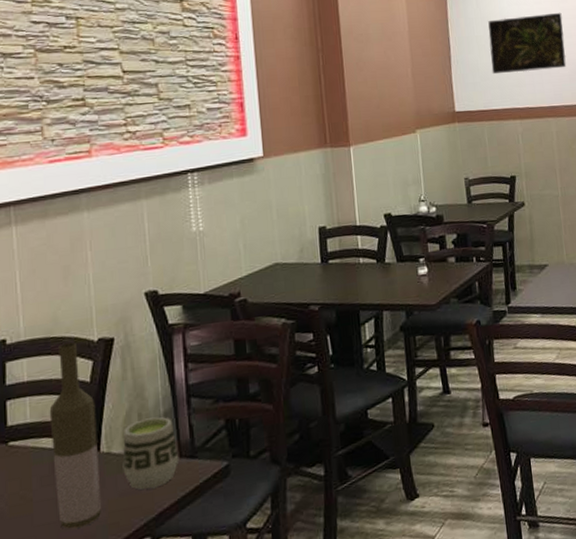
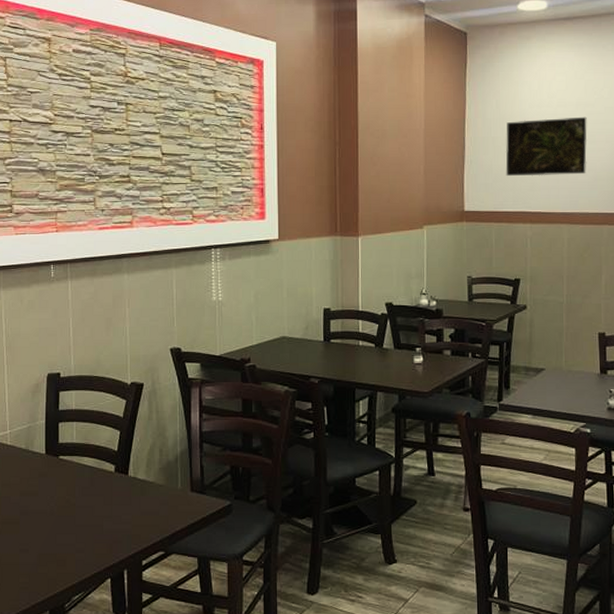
bottle: present [49,342,101,529] -> none [90,383,127,533]
cup: present [122,416,179,490] -> none [145,454,191,513]

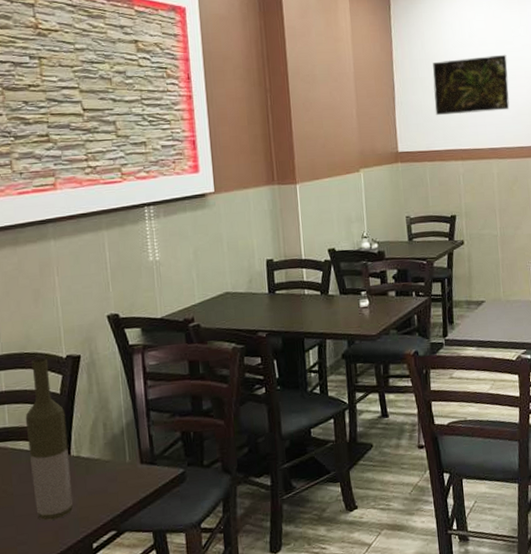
bottle: none [90,383,127,533] -> present [25,358,73,520]

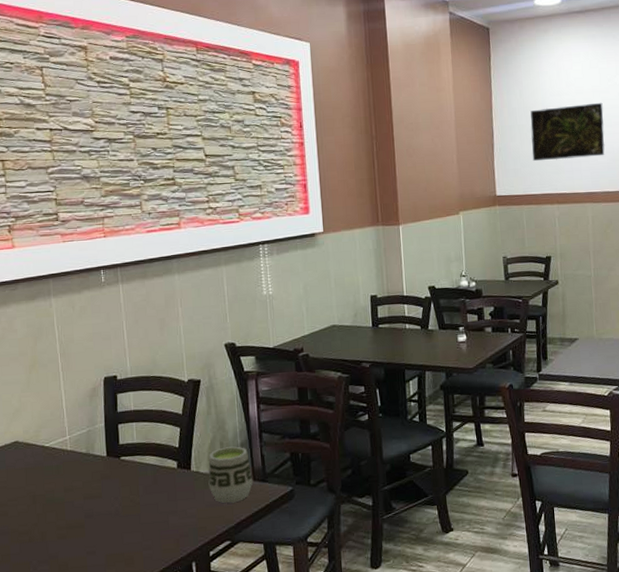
bottle: present [25,358,73,520] -> none [151,381,192,529]
cup: none [90,426,141,490] -> present [208,446,253,504]

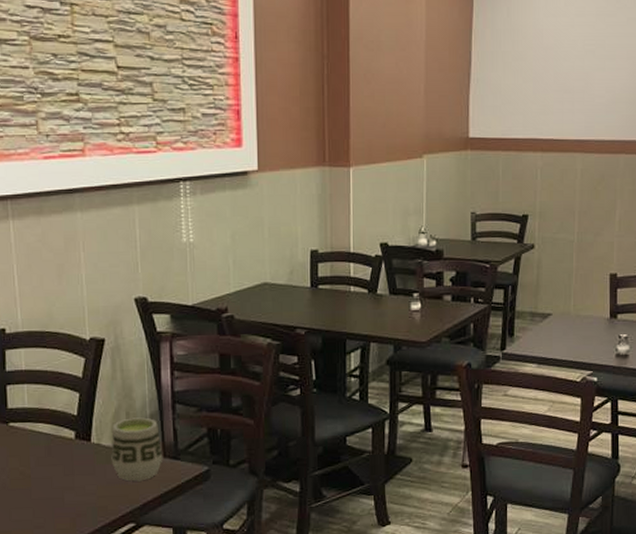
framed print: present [530,102,605,161] -> none [516,28,607,98]

